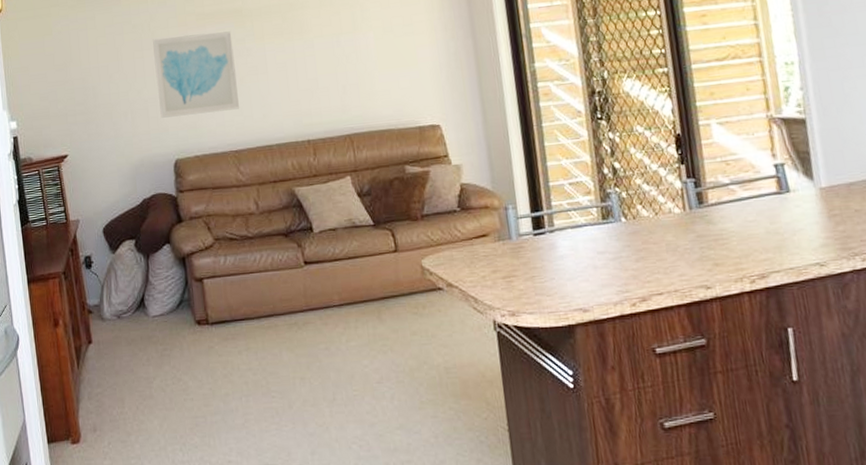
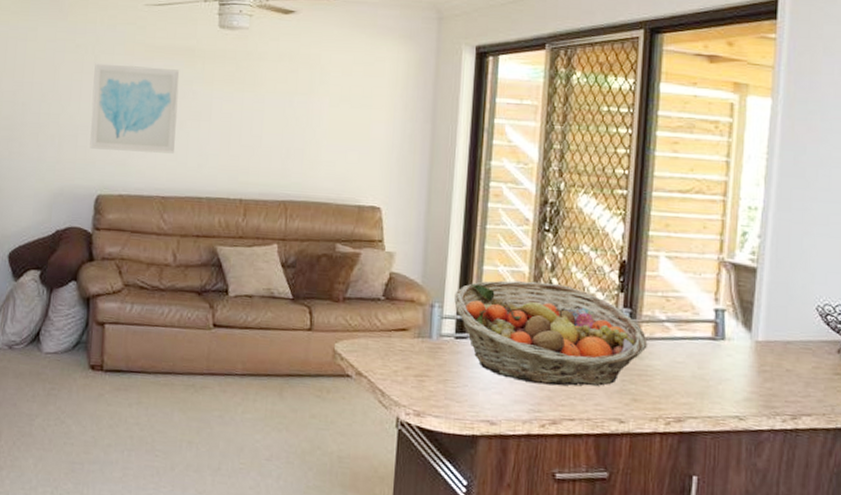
fruit basket: none [525,167,718,266] -> present [454,280,648,386]

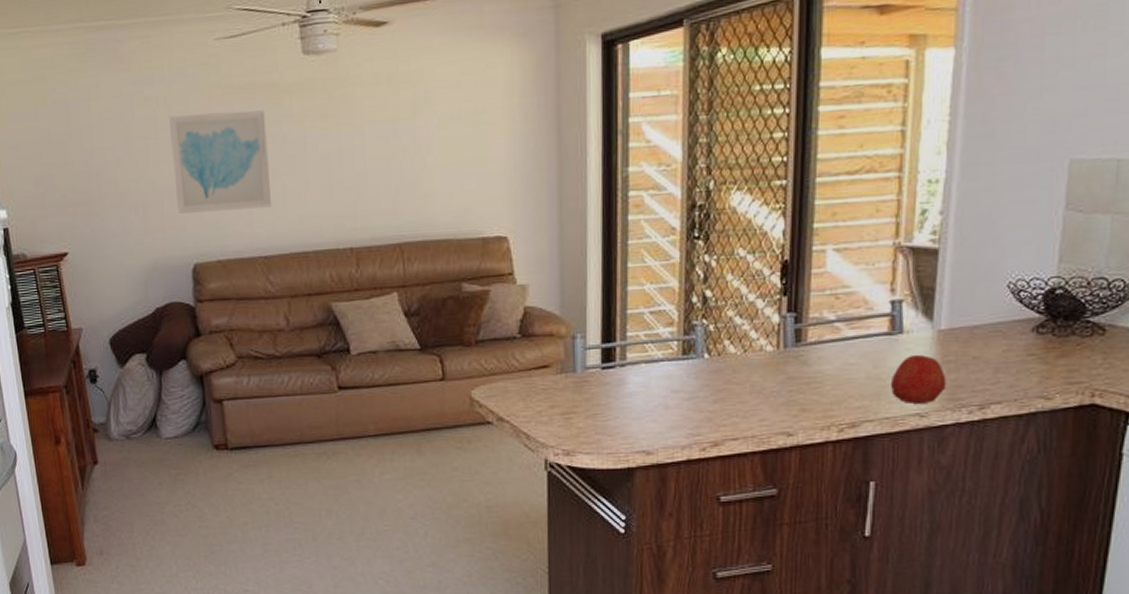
fruit basket: present [454,280,648,386] -> none [598,296,816,406]
apple: none [714,360,763,407] -> present [891,354,947,403]

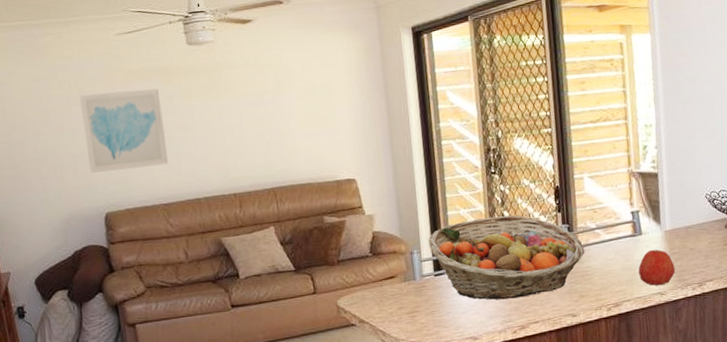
fruit basket: none [598,296,816,406] -> present [428,215,585,300]

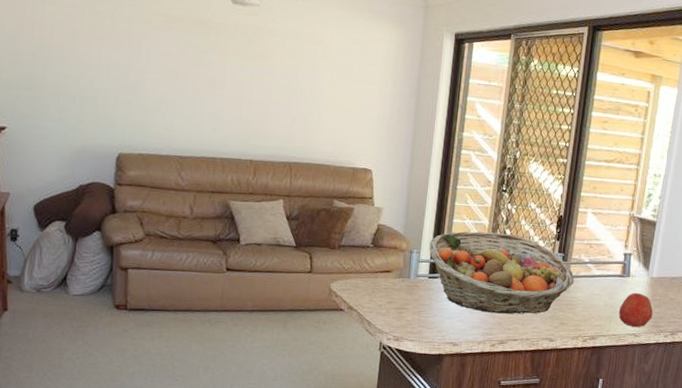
wall art: present [80,89,168,173] -> none [110,30,195,118]

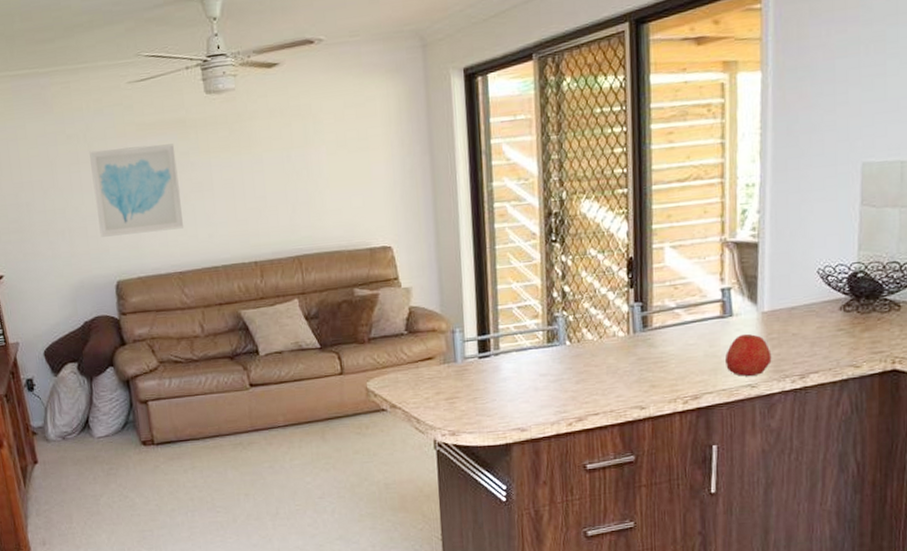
wall art: none [110,30,195,118] -> present [89,143,183,237]
fruit basket: present [429,231,574,314] -> none [473,290,660,387]

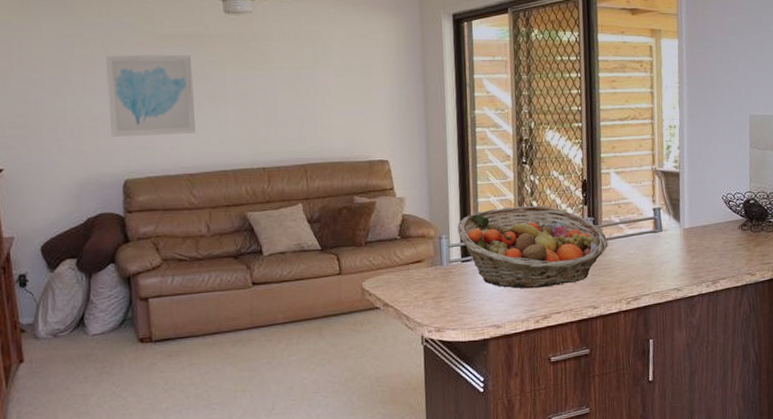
fruit basket: none [473,290,660,387] -> present [457,205,608,289]
apple: present [725,333,772,376] -> none [658,246,692,281]

